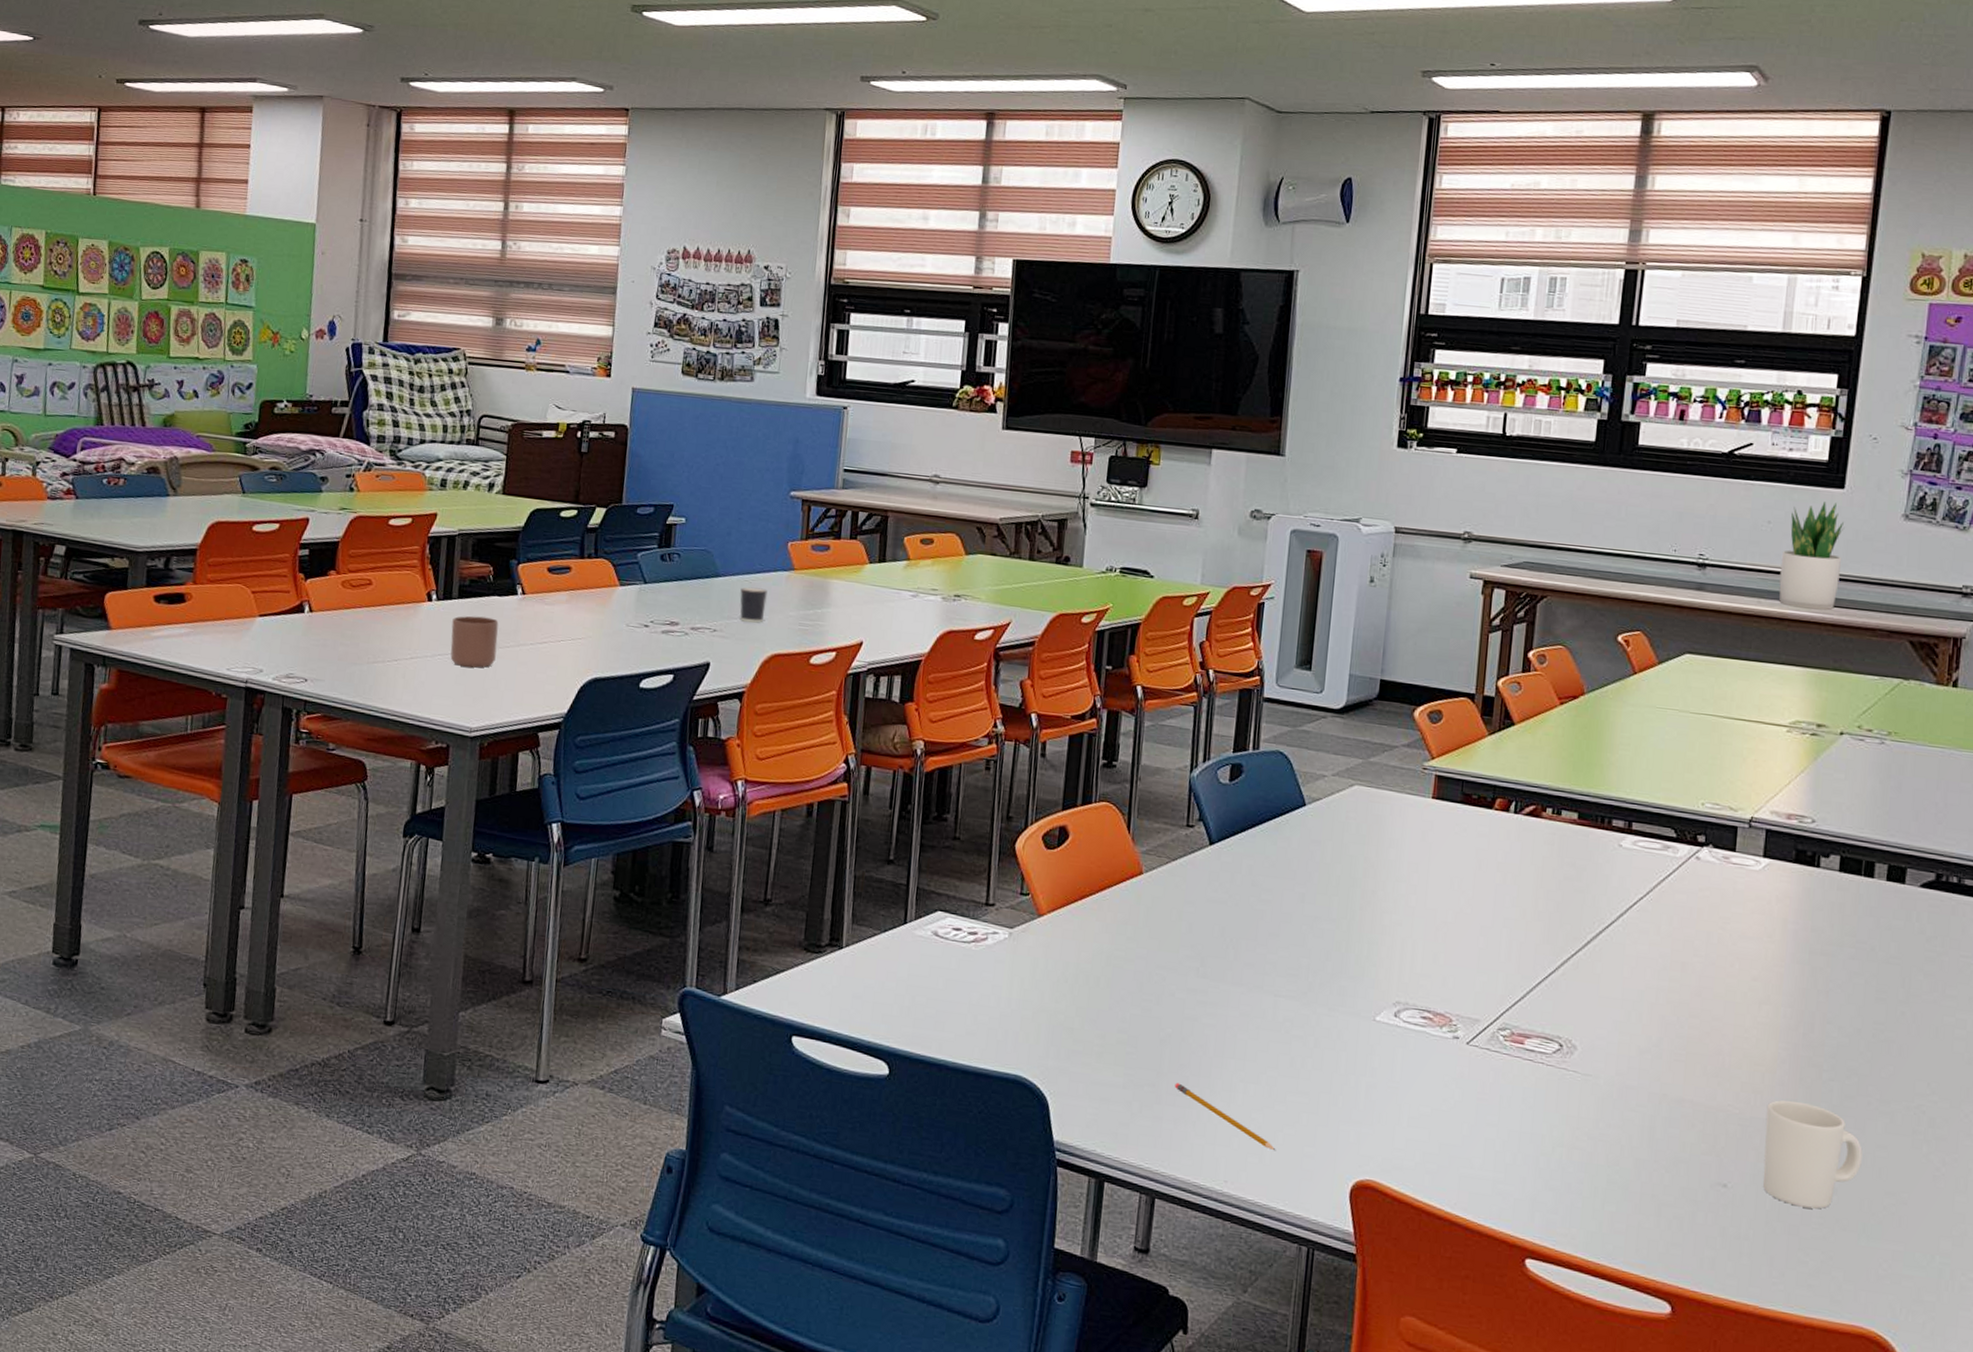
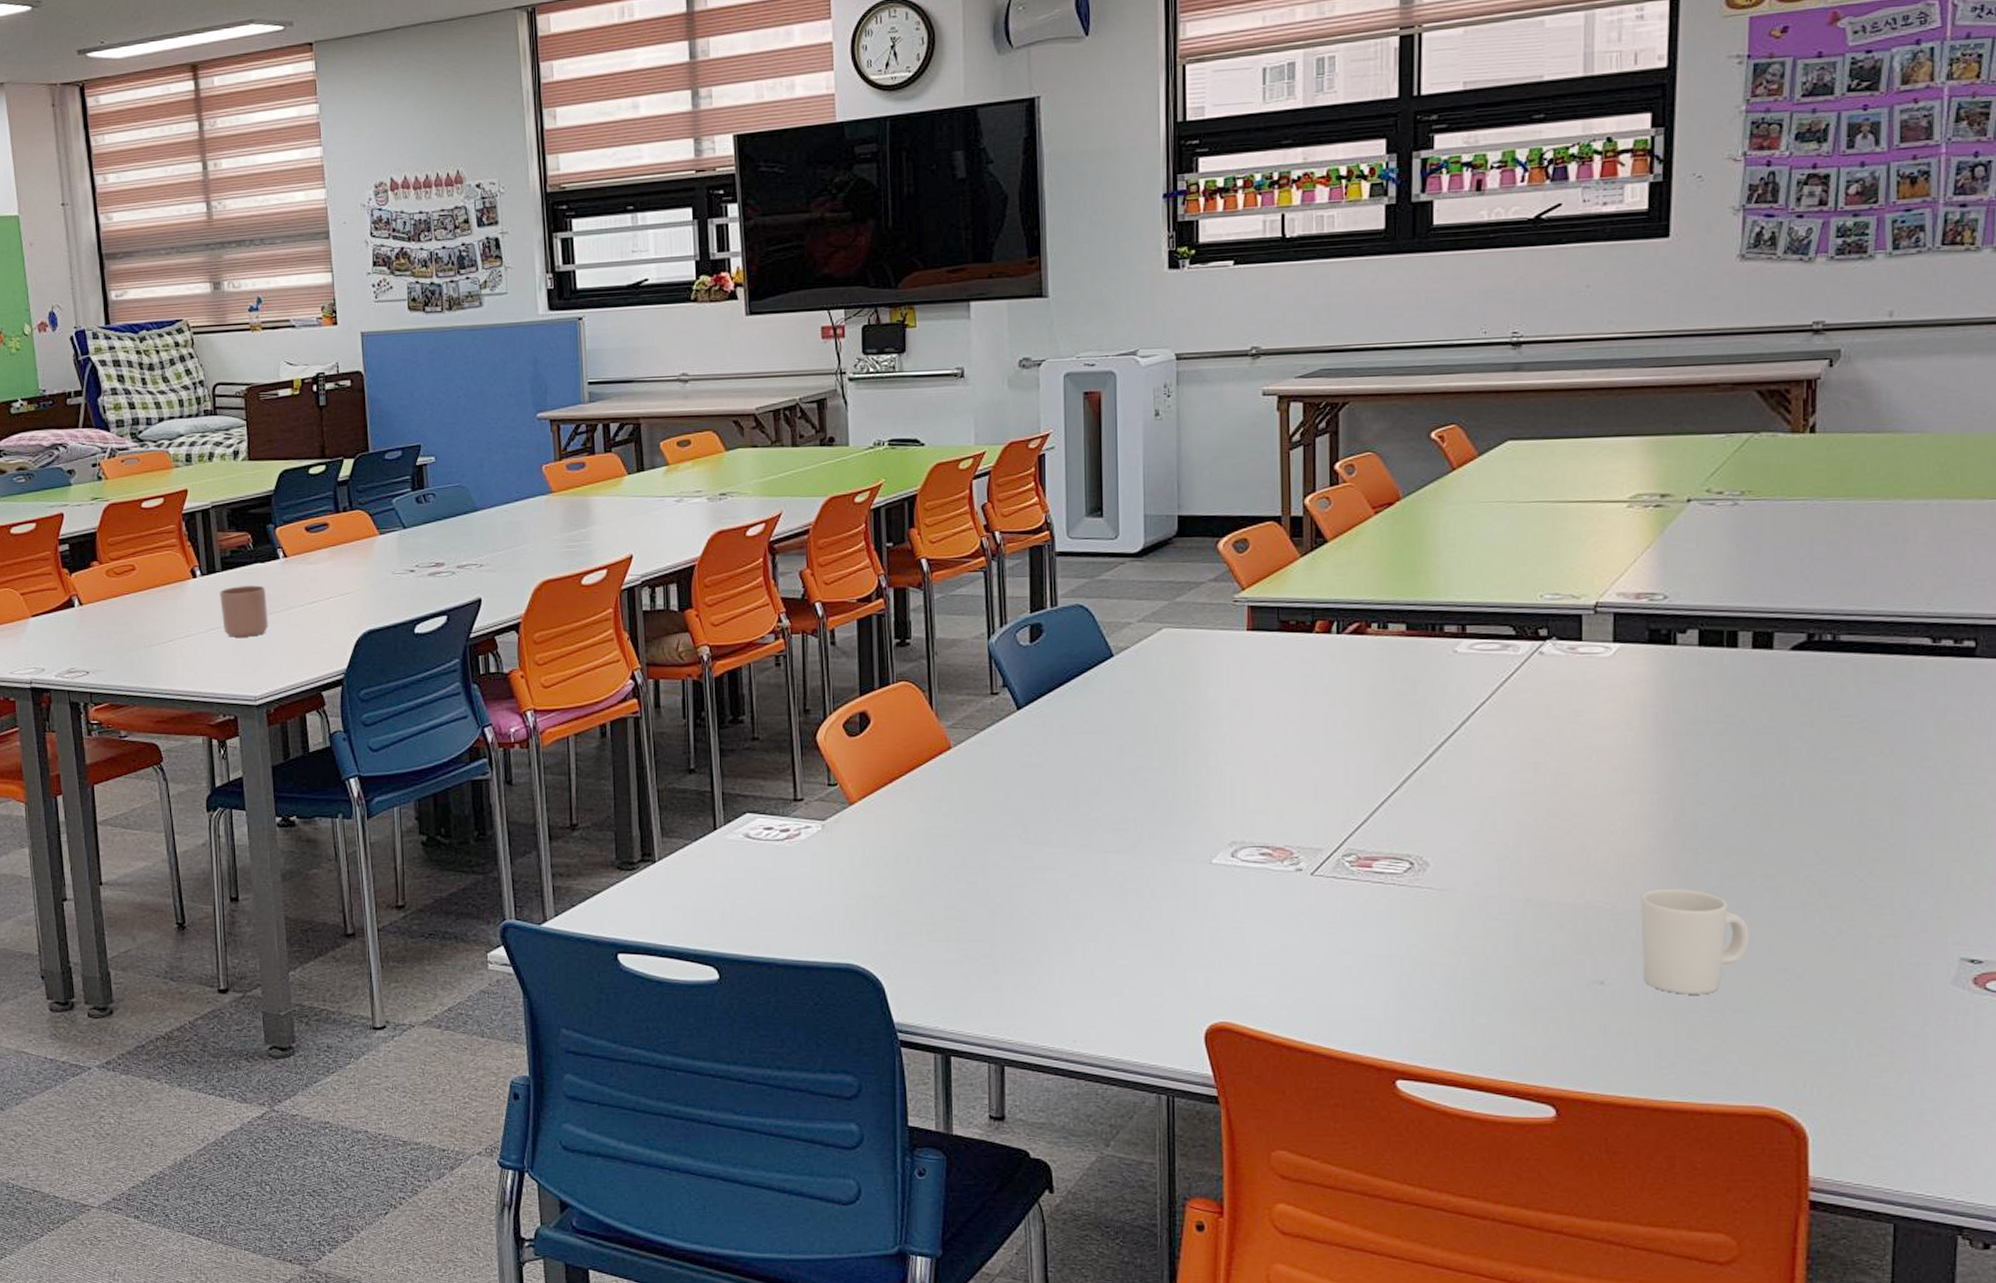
mug: present [739,587,768,623] -> none [501,516,529,552]
pencil: present [1174,1082,1276,1151] -> none [1011,951,1123,1006]
planter: present [1779,502,1845,611] -> none [1604,254,1673,374]

